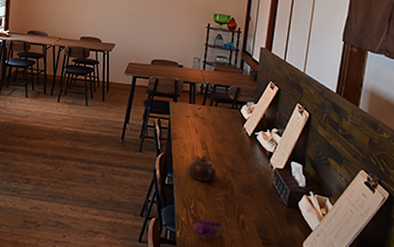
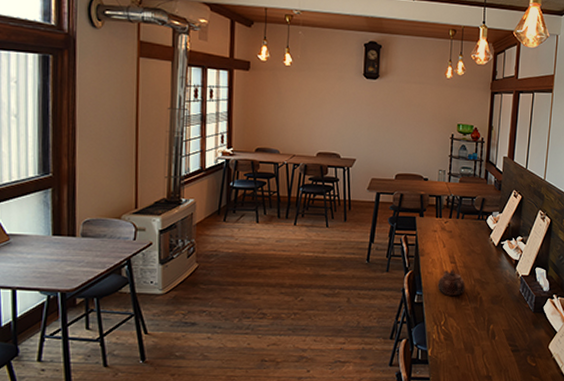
flower: present [193,219,228,239] -> none [445,333,479,354]

